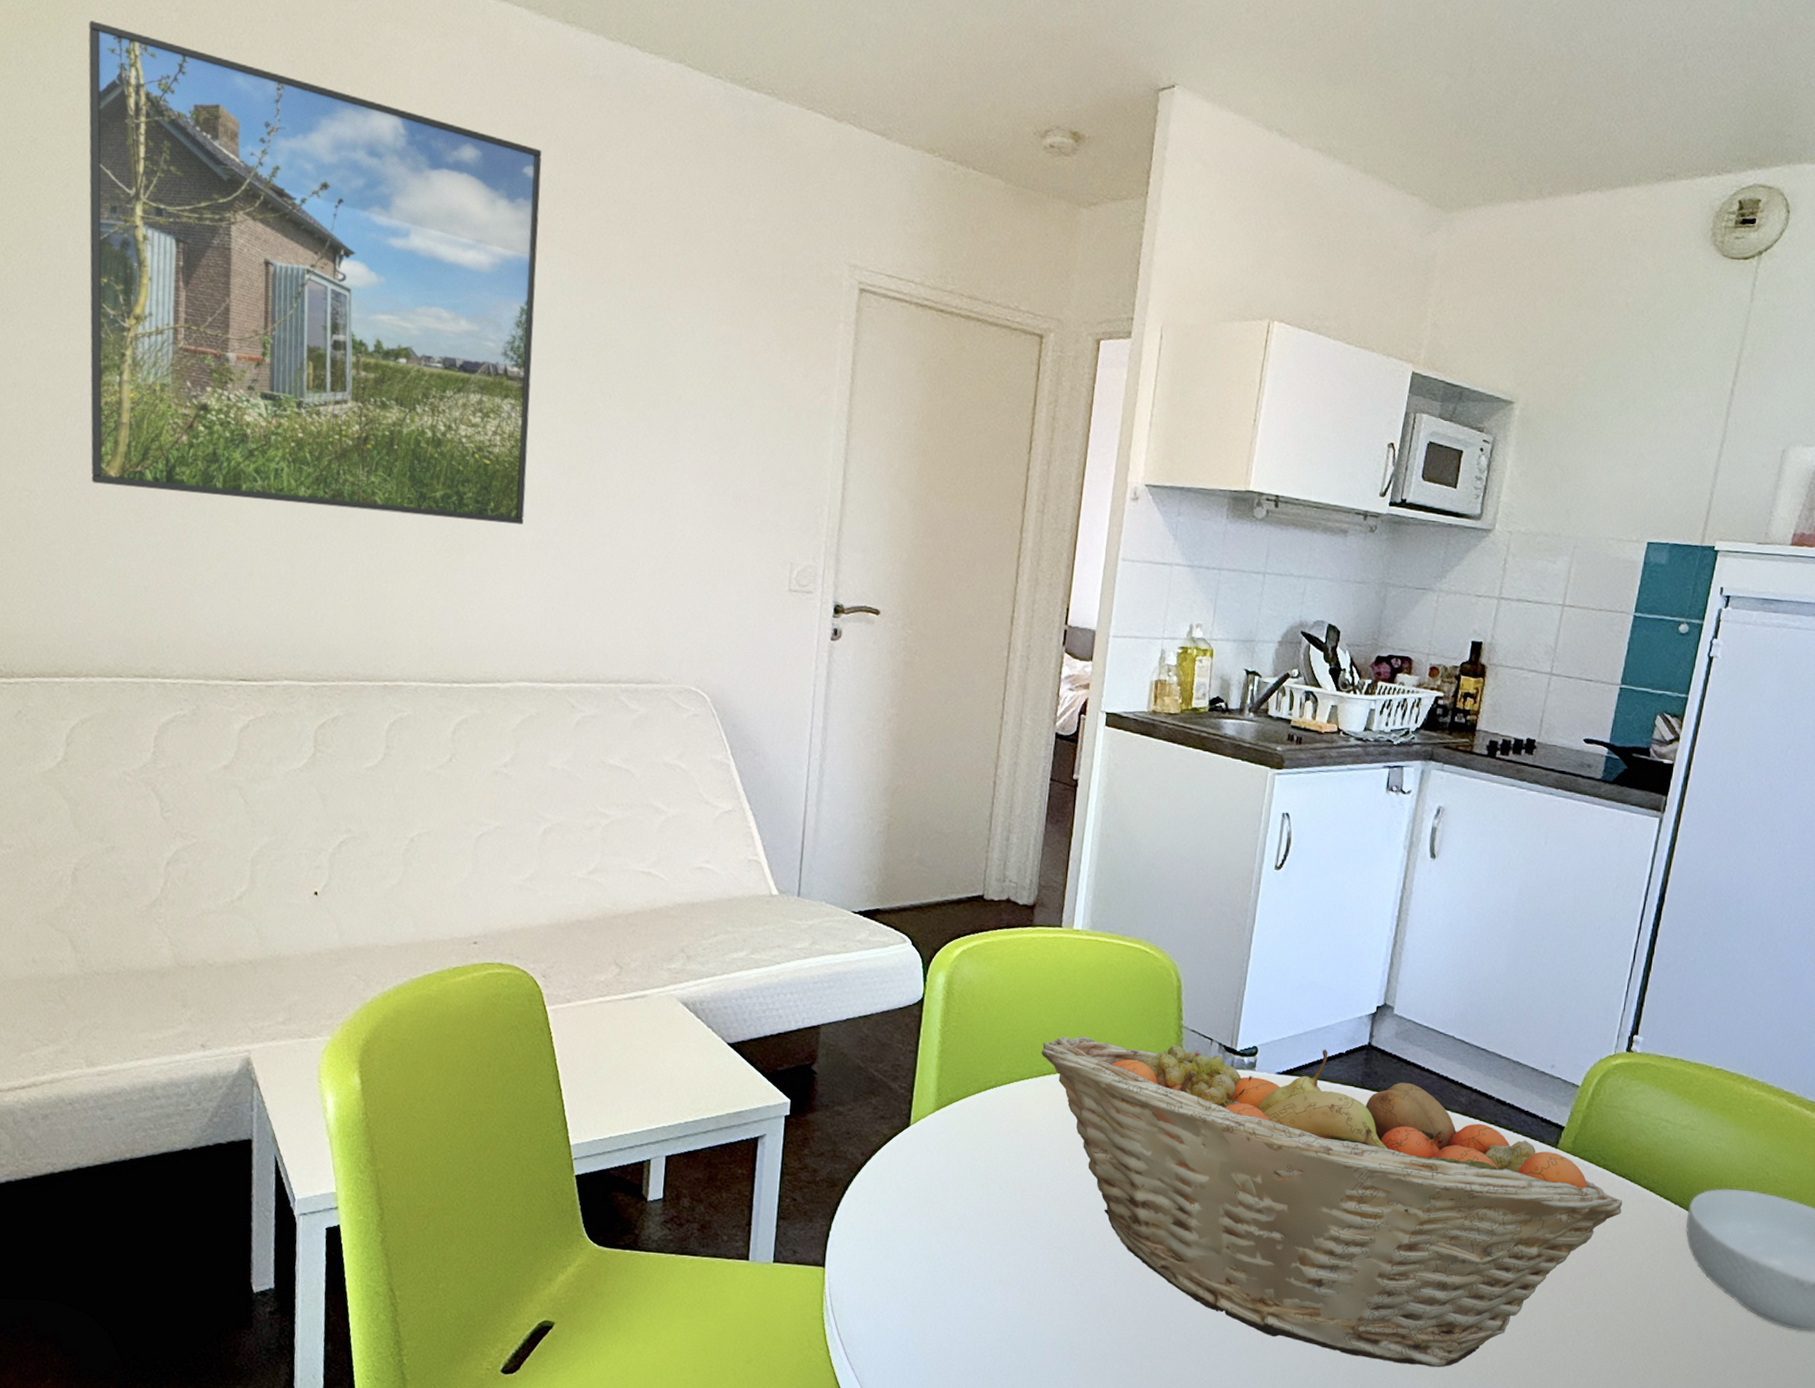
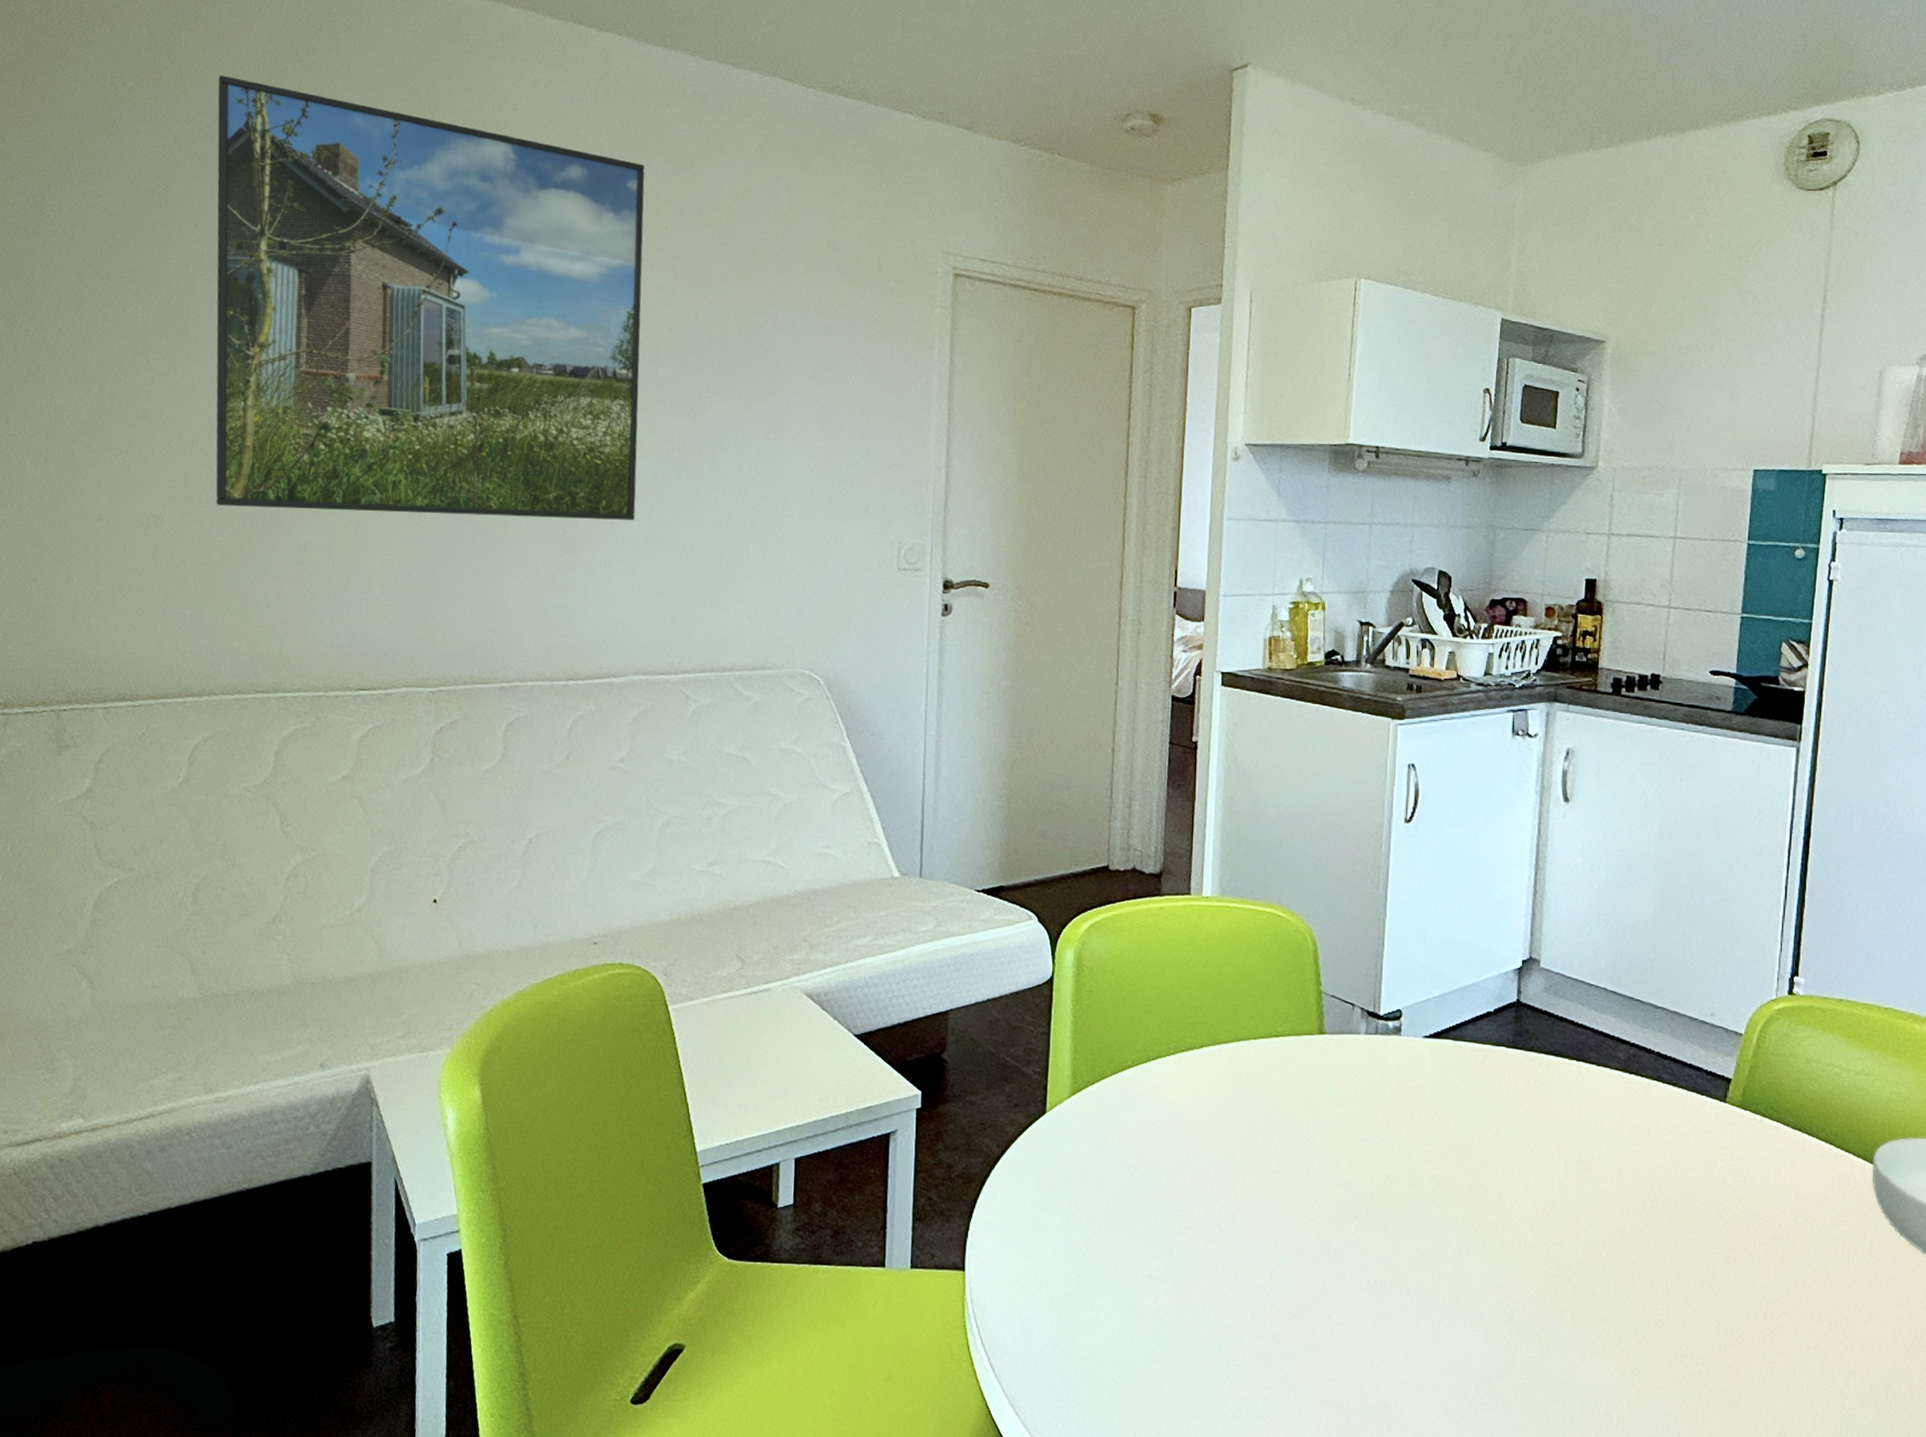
fruit basket: present [1041,1036,1623,1368] -> none [1177,1008,1802,1351]

